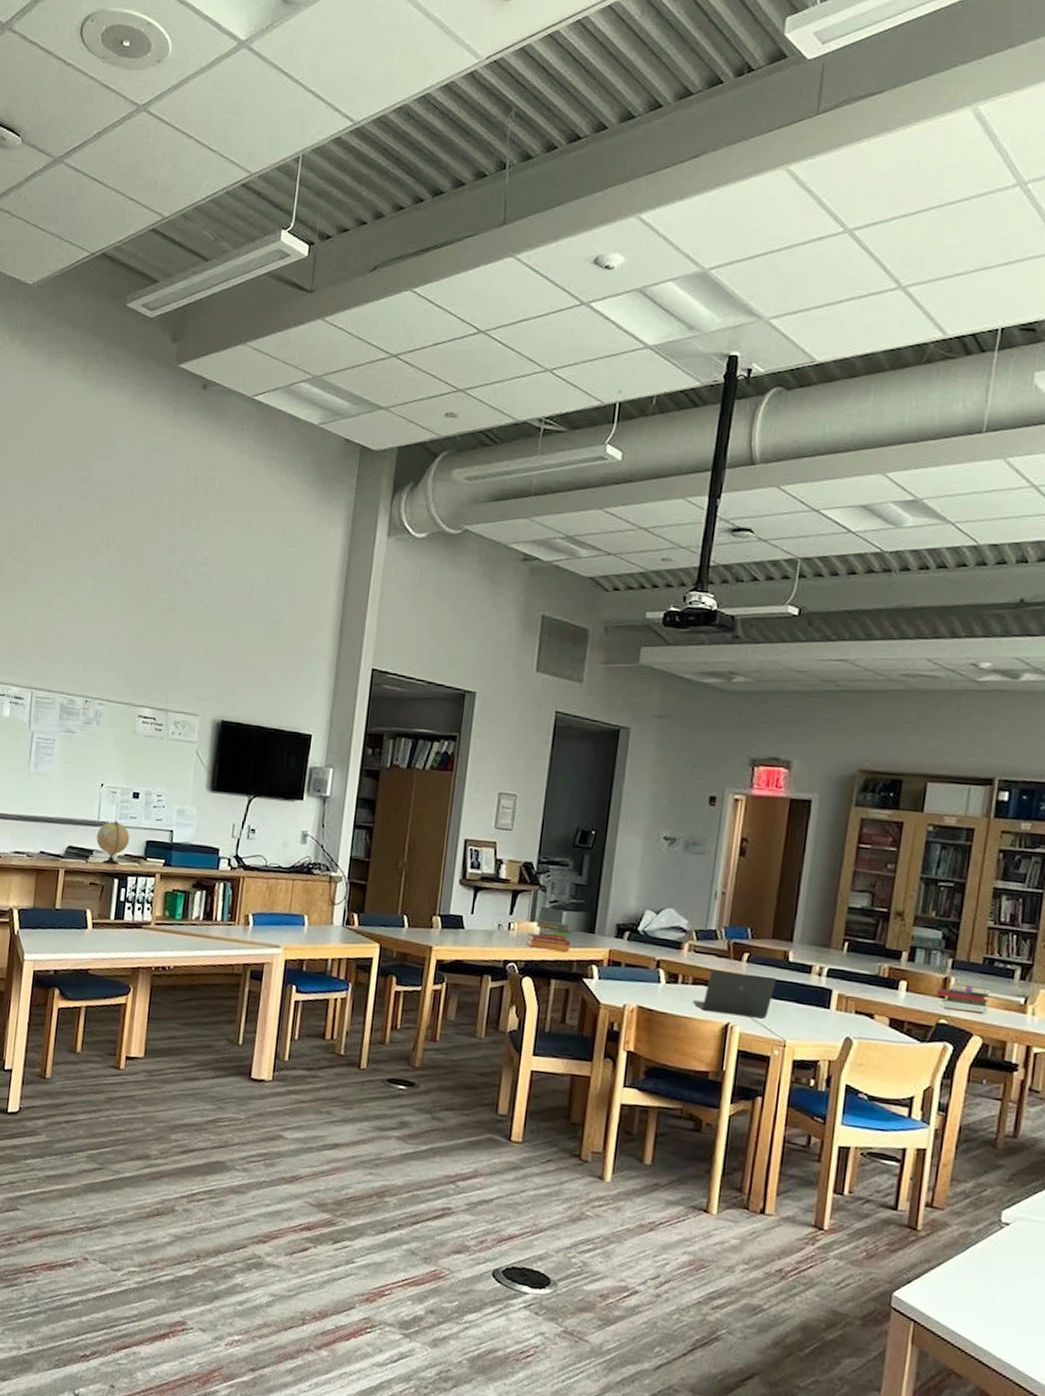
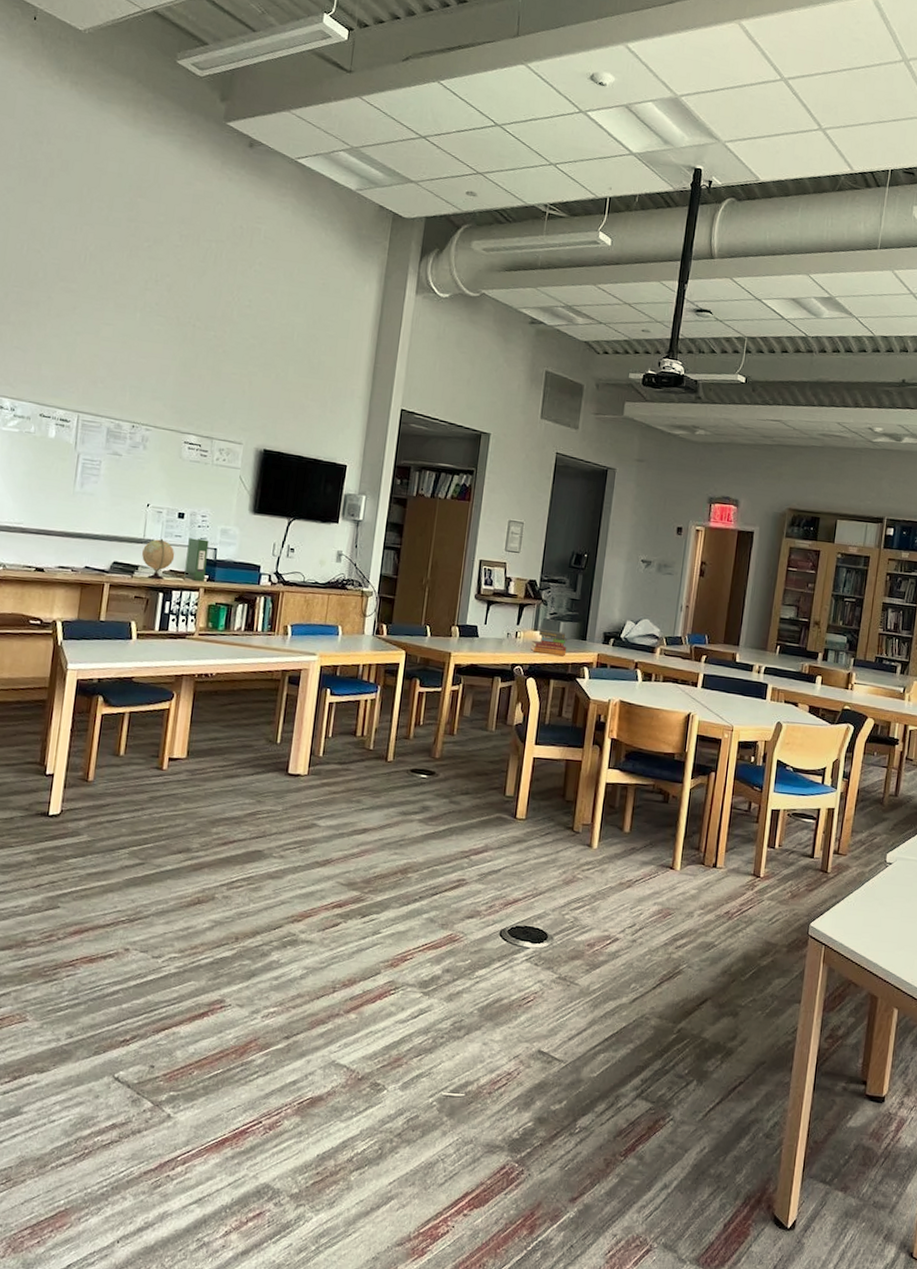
binder: none [139,819,165,868] -> present [184,538,209,583]
laptop: present [693,970,777,1019] -> none [663,669,727,709]
books: present [937,983,991,1015] -> none [843,677,880,702]

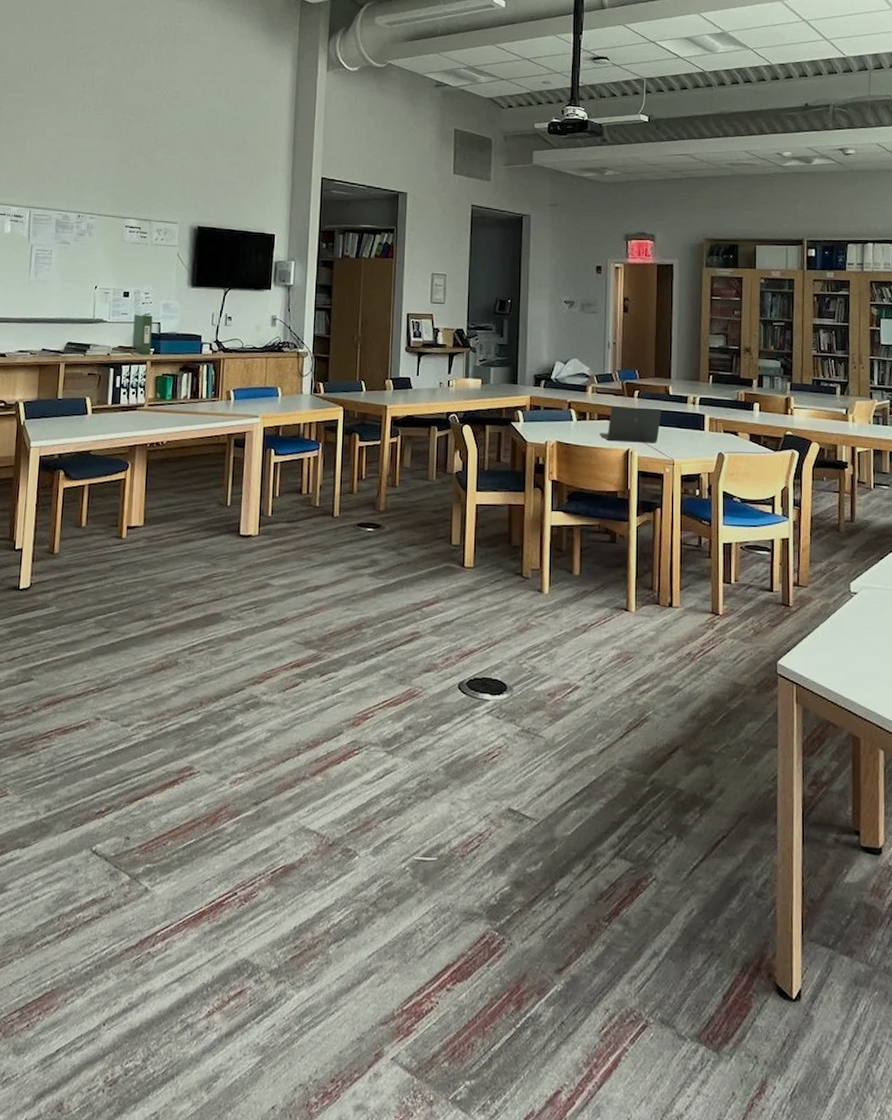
globe: present [142,538,175,580] -> none [93,317,123,356]
books: present [530,628,567,657] -> none [463,375,499,402]
laptop: none [663,669,727,709] -> present [599,406,662,443]

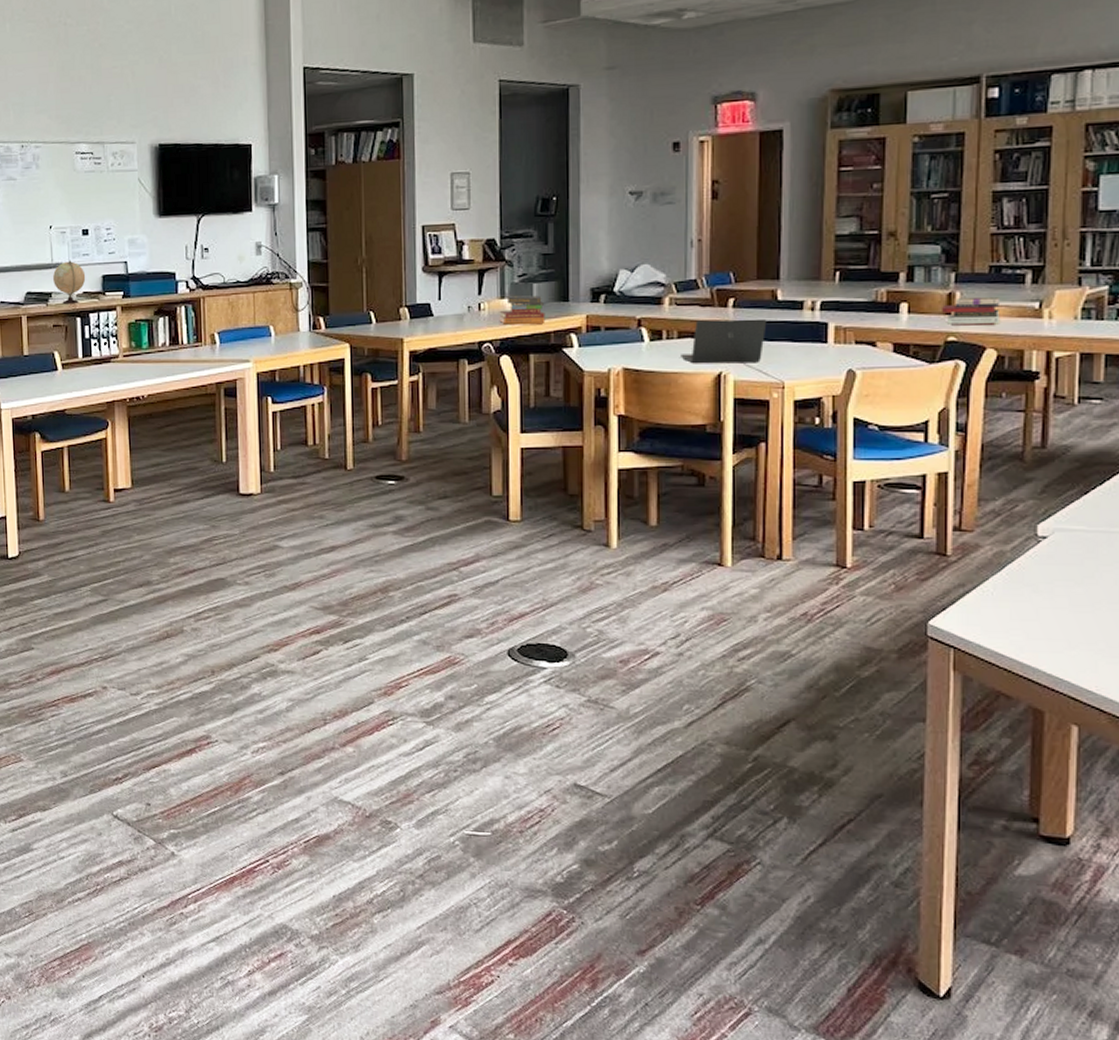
globe: none [93,317,123,356] -> present [53,260,86,305]
binder: present [132,315,153,356] -> none [97,254,120,300]
books: none [463,375,499,402] -> present [499,295,546,325]
books: none [782,401,821,425] -> present [942,296,1001,327]

